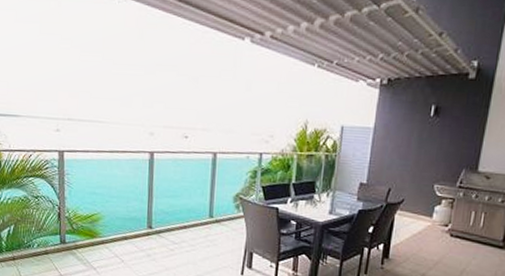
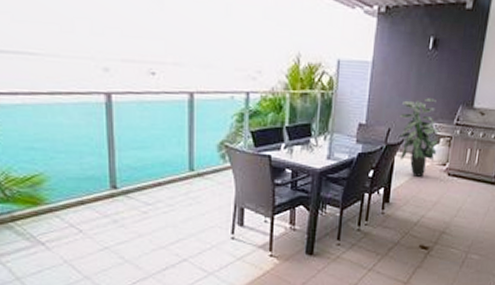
indoor plant: none [398,161,441,236] -> present [398,98,439,177]

